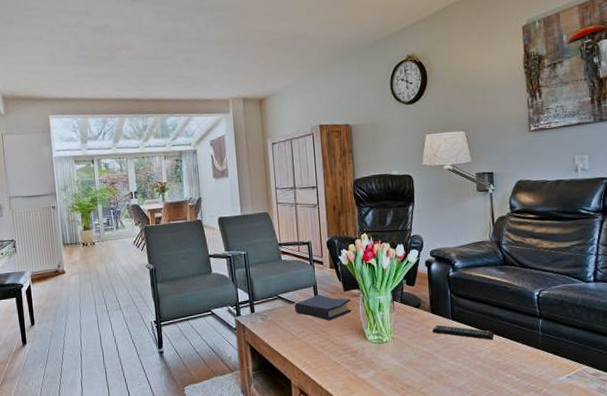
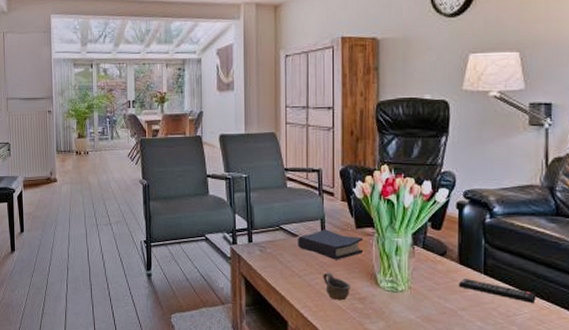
cup: none [319,332,344,357] -> present [323,272,352,301]

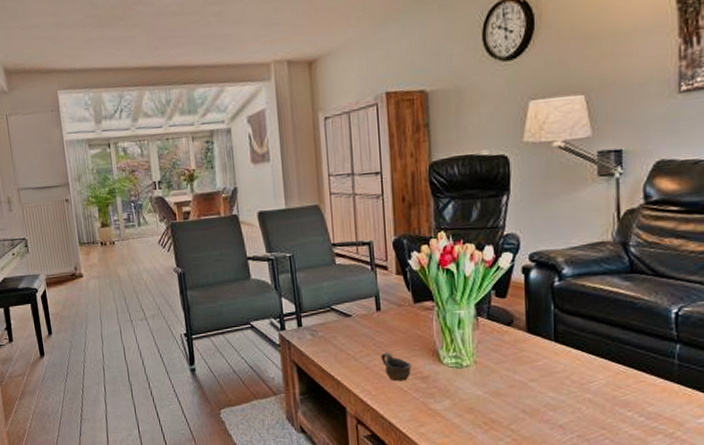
hardback book: present [298,229,364,260] -> none [351,306,424,339]
remote control: present [458,279,536,303] -> none [527,348,612,368]

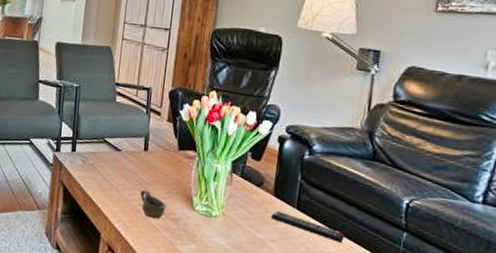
remote control: none [527,348,612,368] -> present [270,211,345,243]

